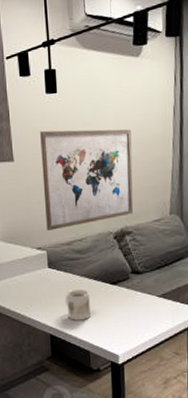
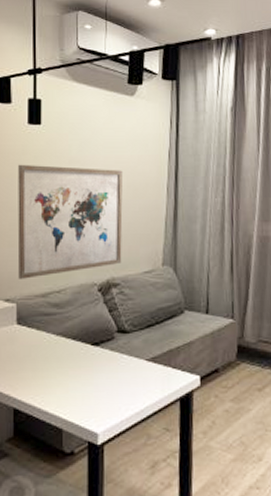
mug: present [65,288,91,321] -> none [36,350,66,390]

